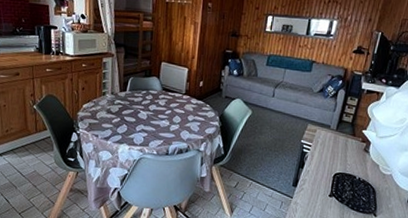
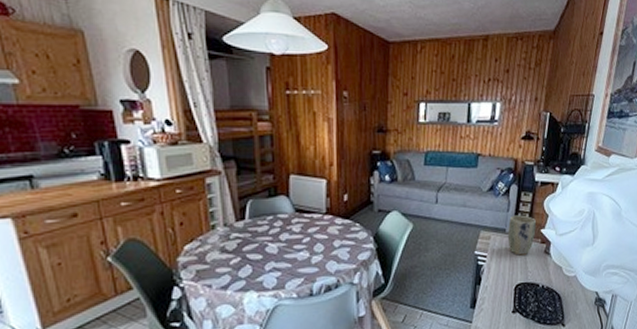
plant pot: none [331,115,359,150] -> present [507,215,536,256]

